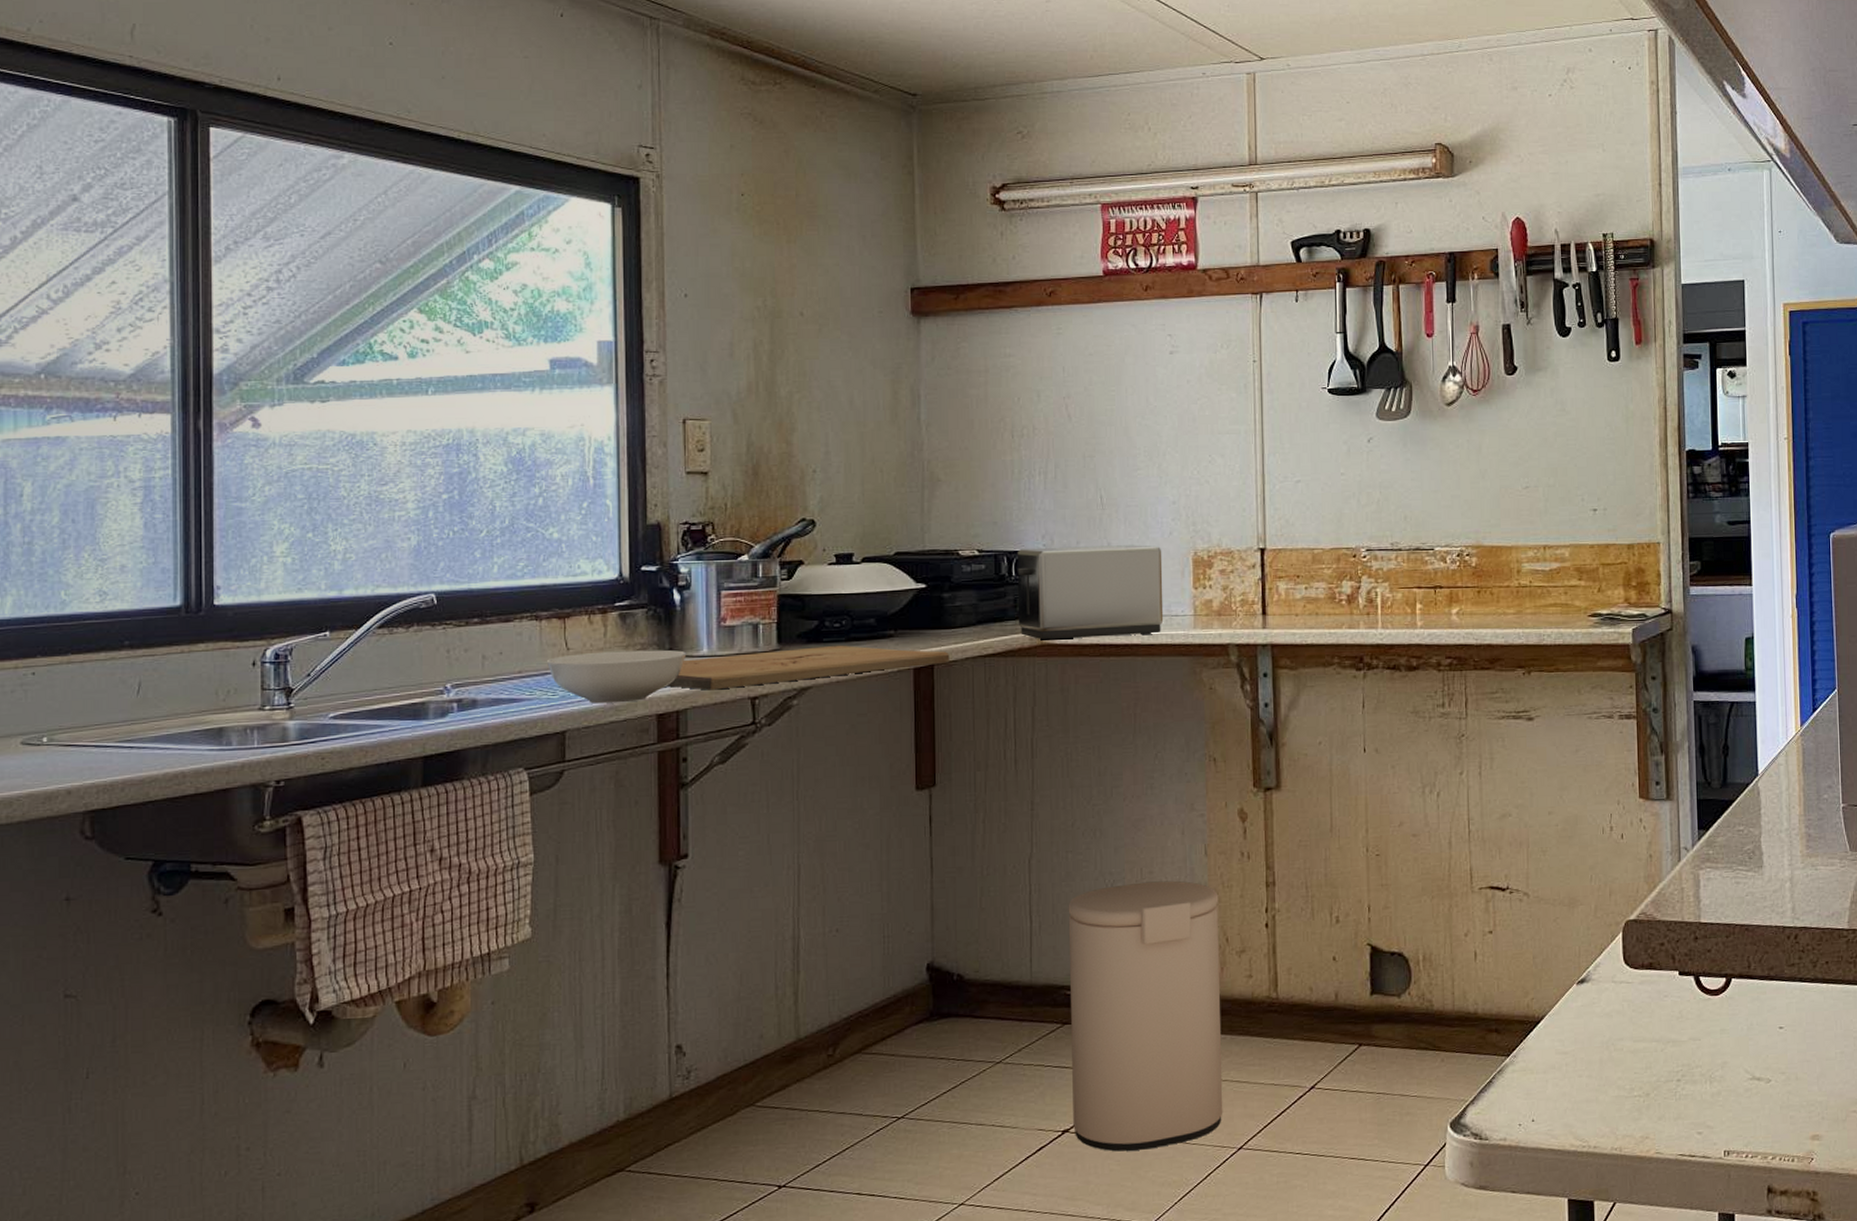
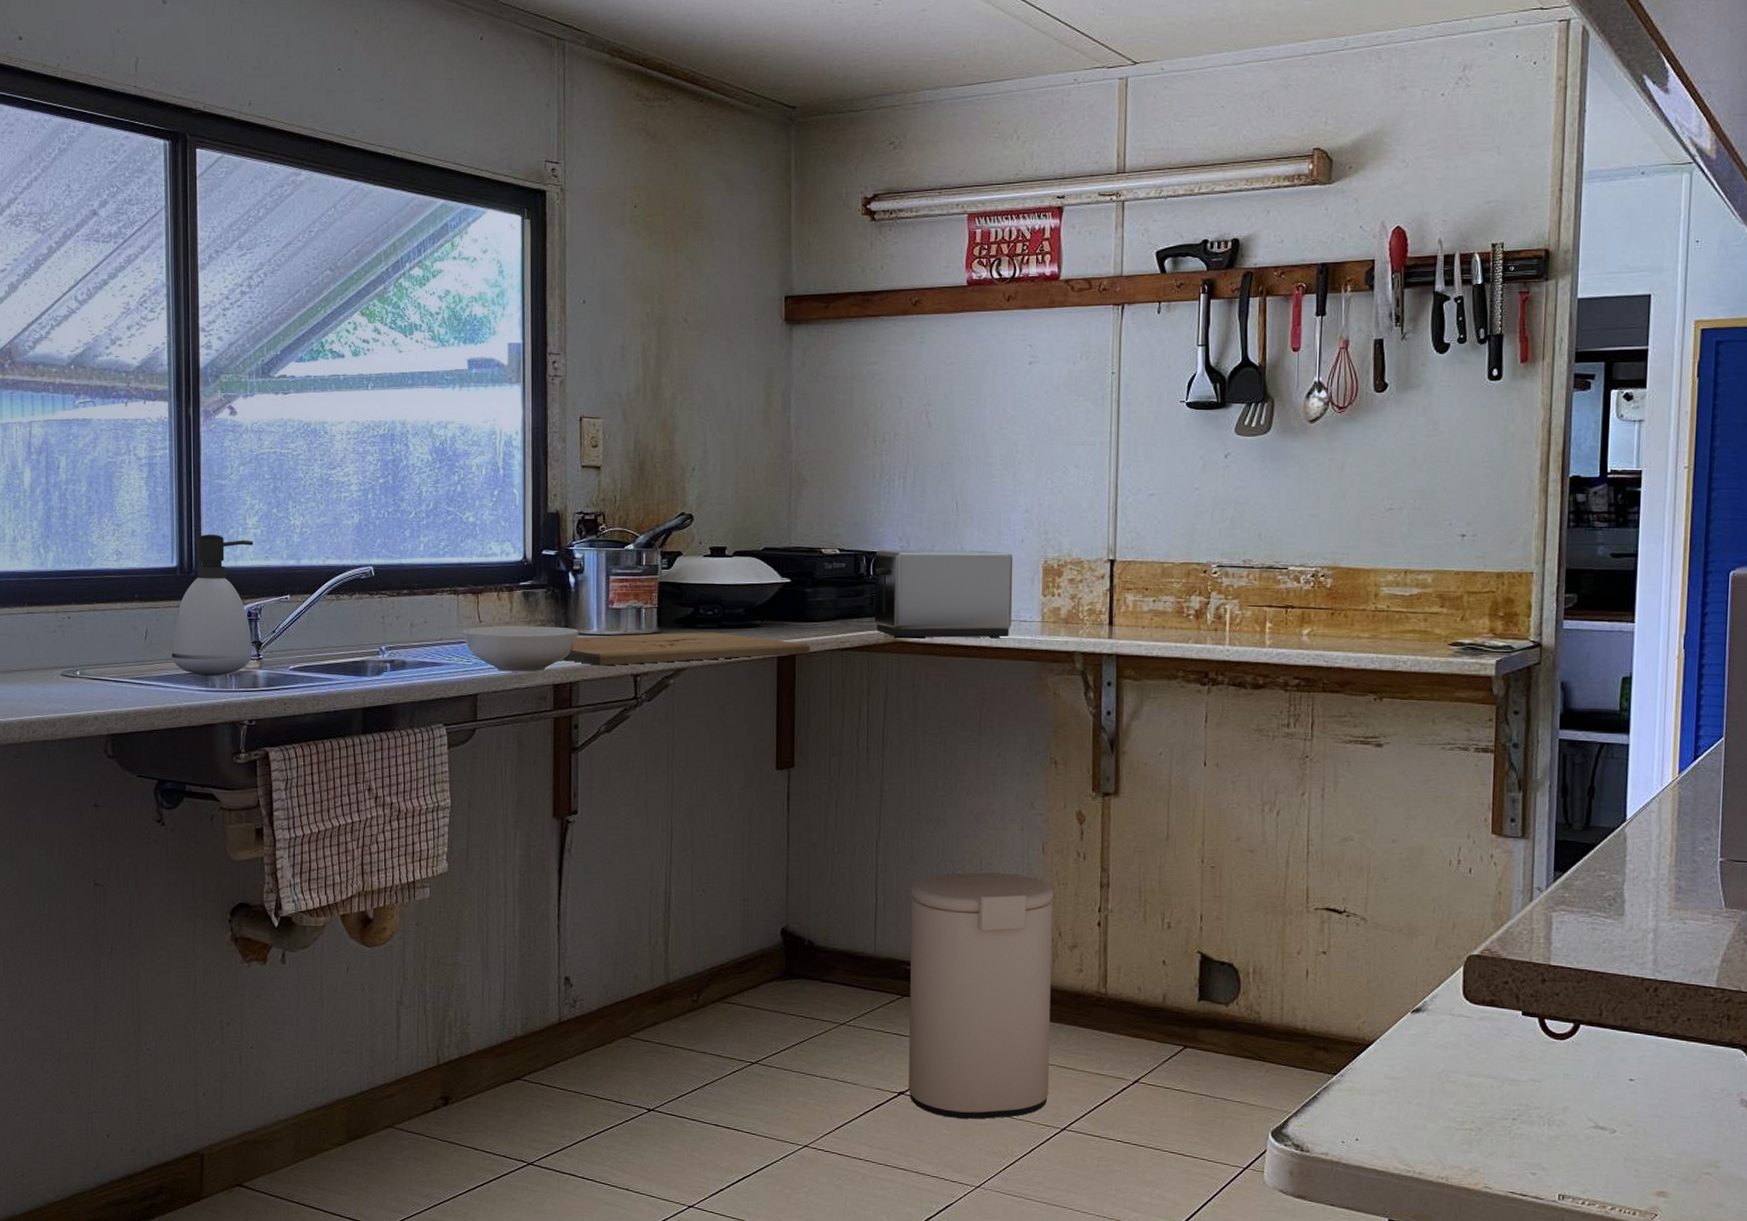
soap dispenser: none [174,566,282,732] -> present [172,534,253,676]

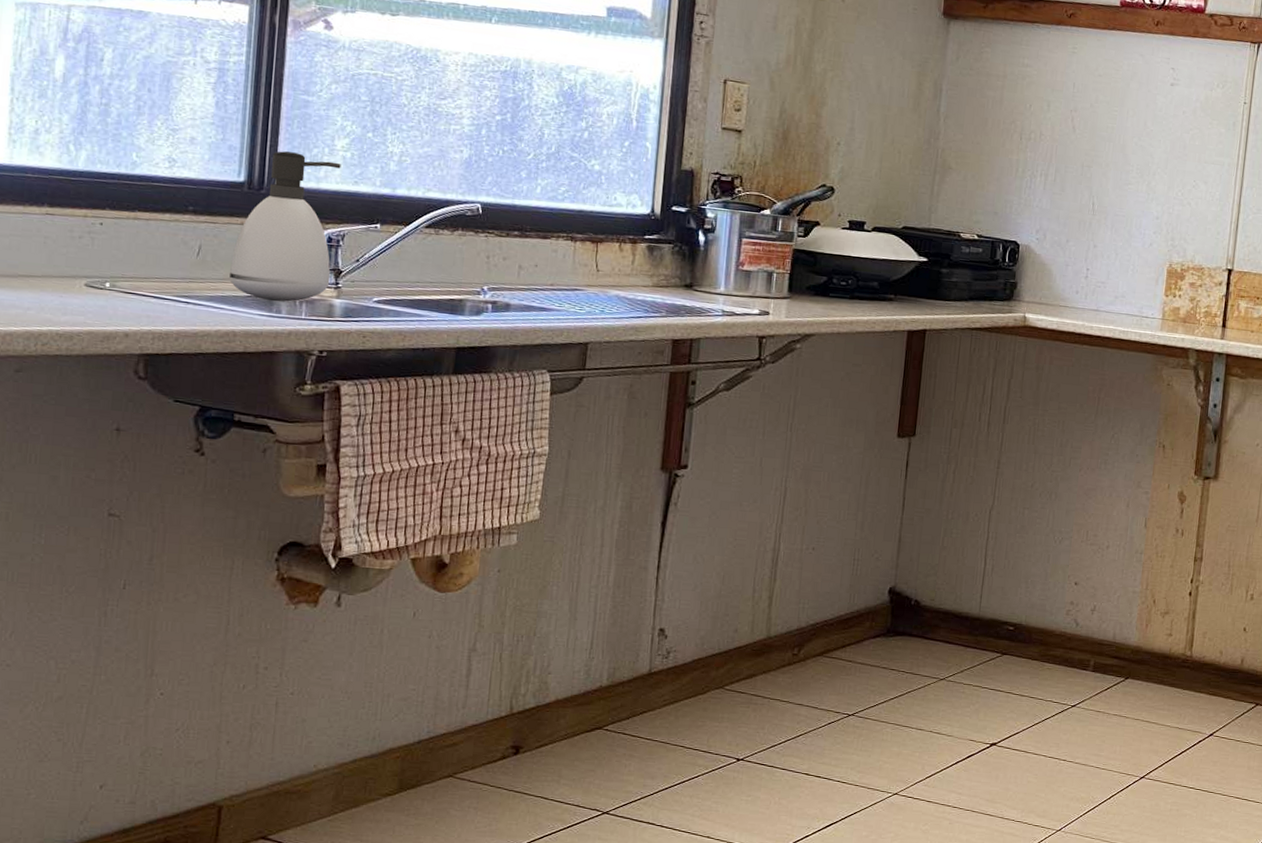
bowl: present [462,625,579,672] -> none [577,276,705,326]
cutting board: present [562,631,810,666] -> none [684,294,941,331]
toaster: present [874,549,1014,639] -> none [1005,239,1141,331]
pedal bin: present [908,872,1054,1119] -> none [1001,542,1152,769]

